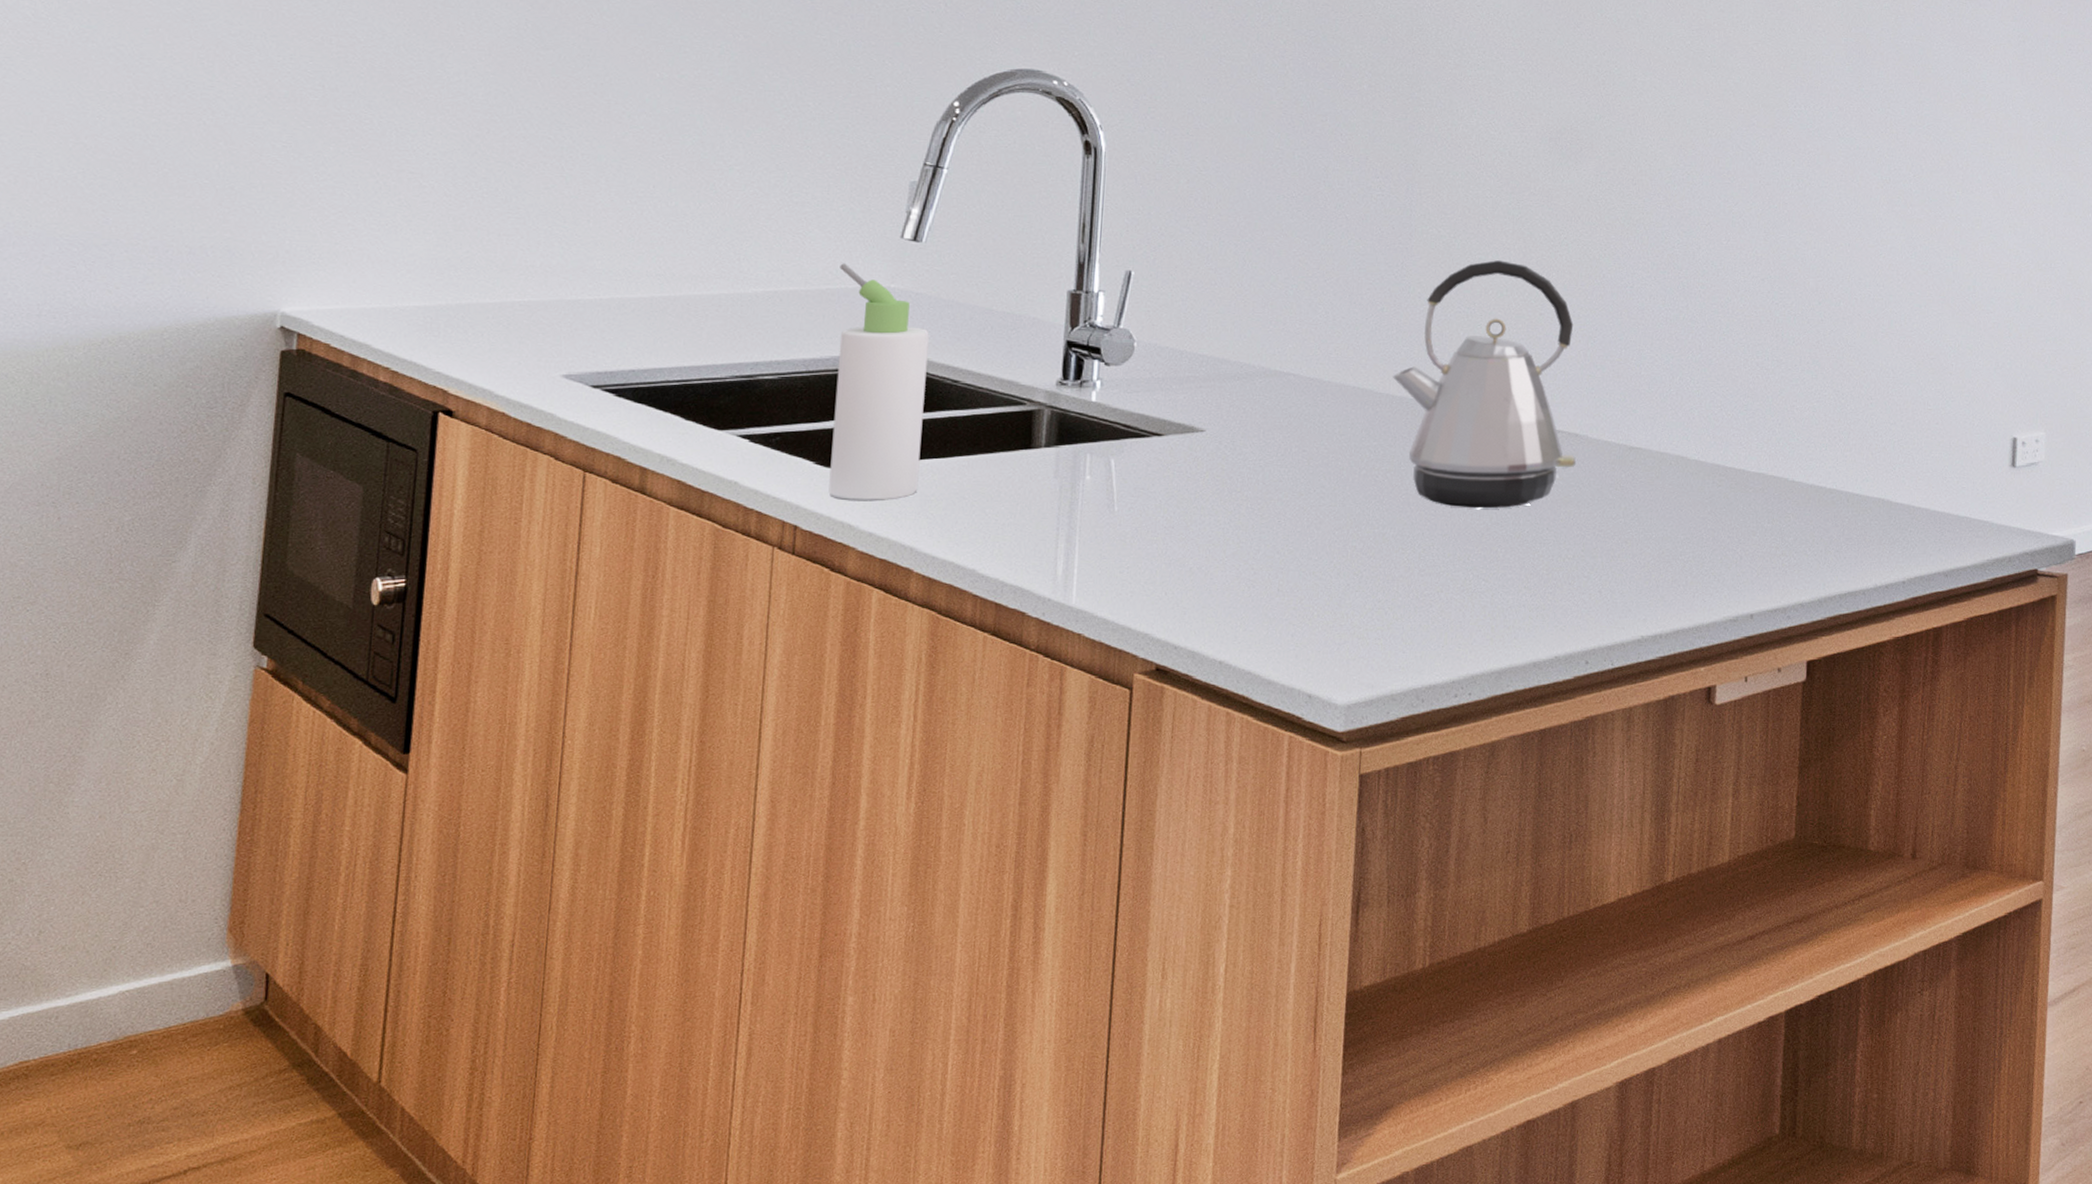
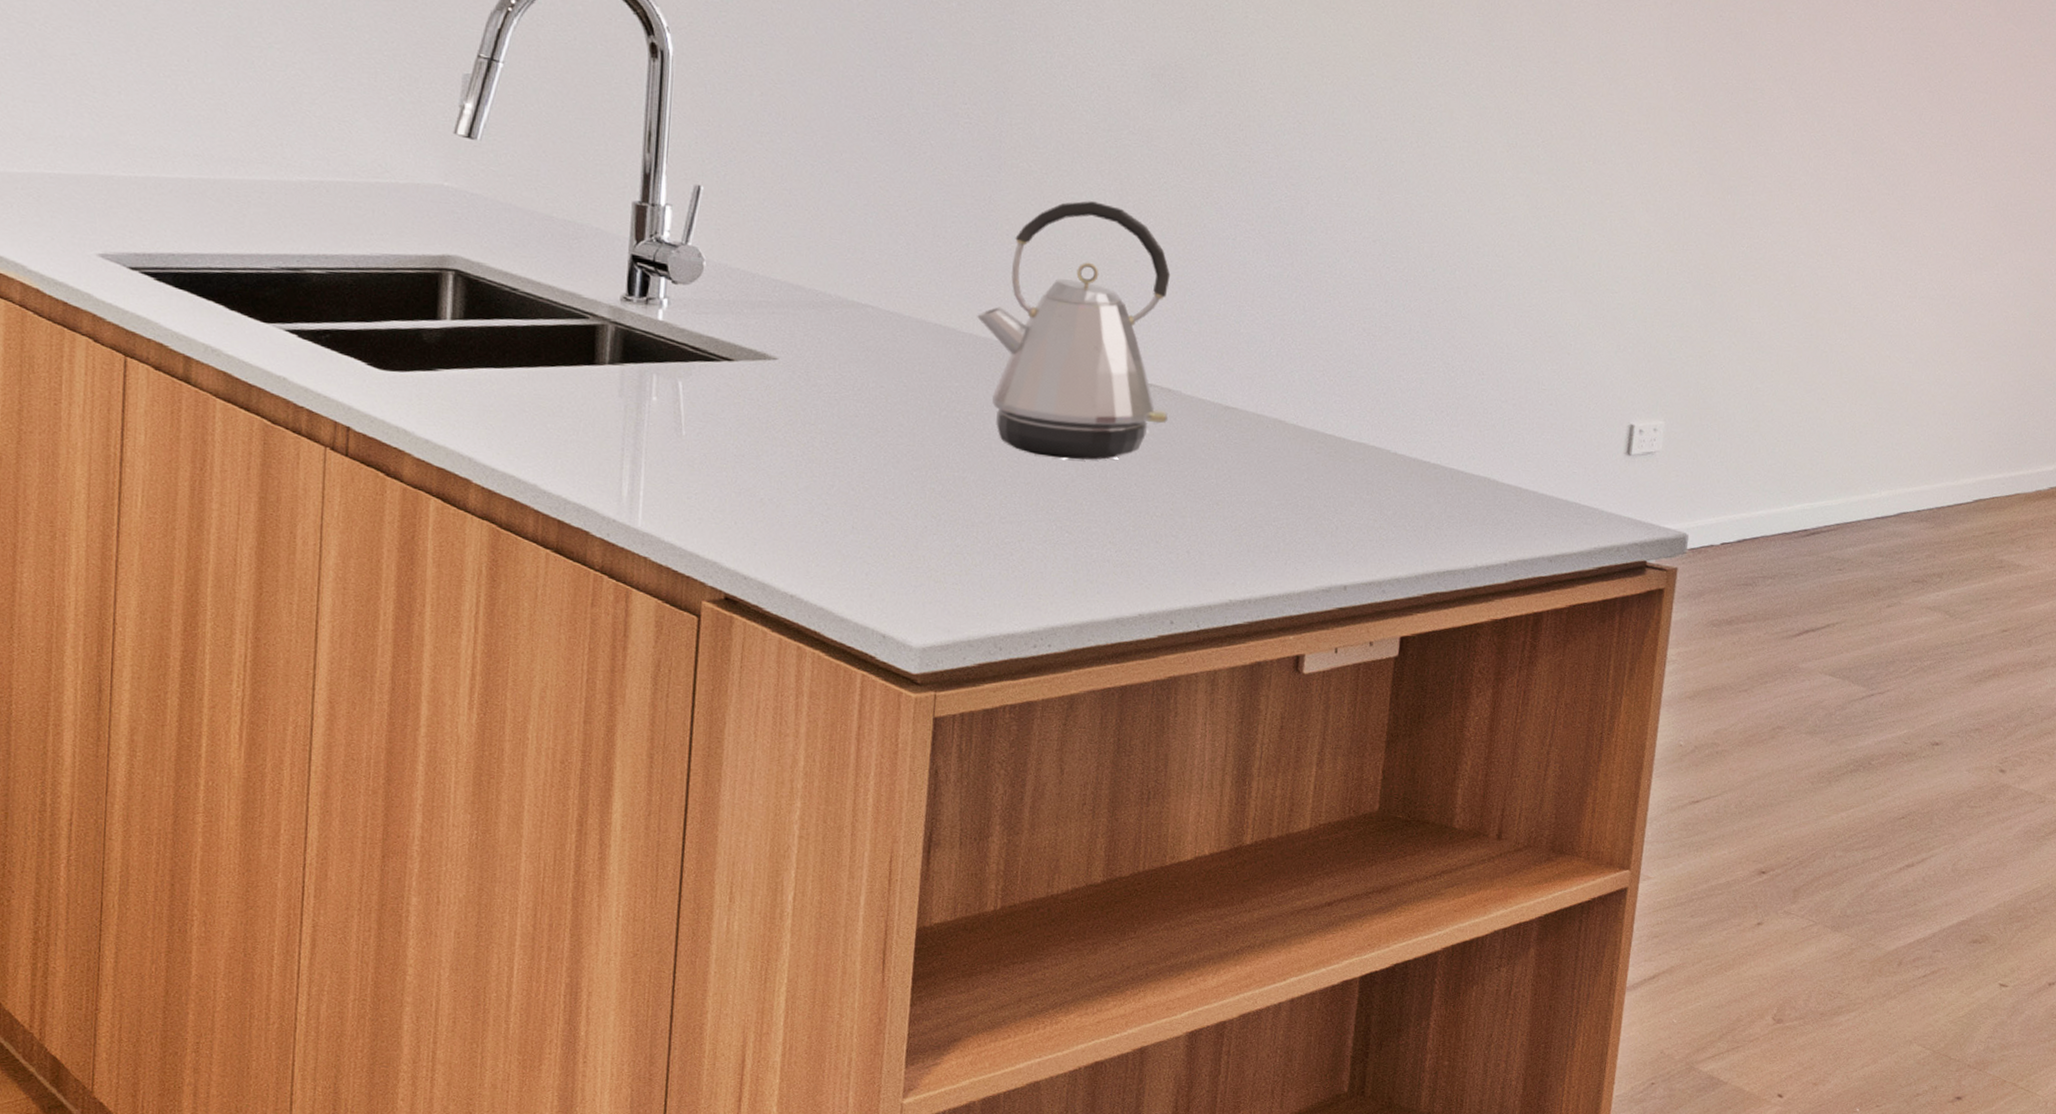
bottle: present [828,263,929,502] -> none [382,156,486,409]

